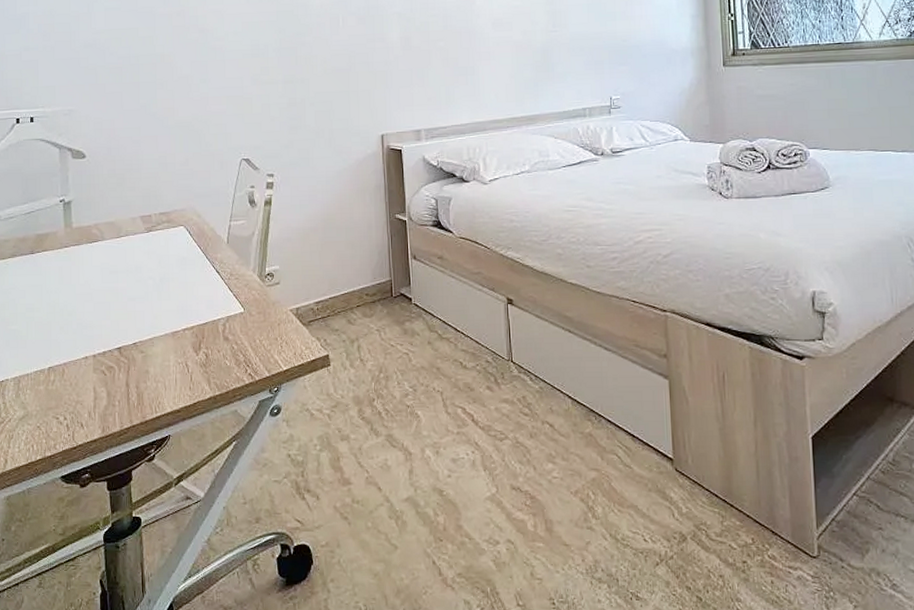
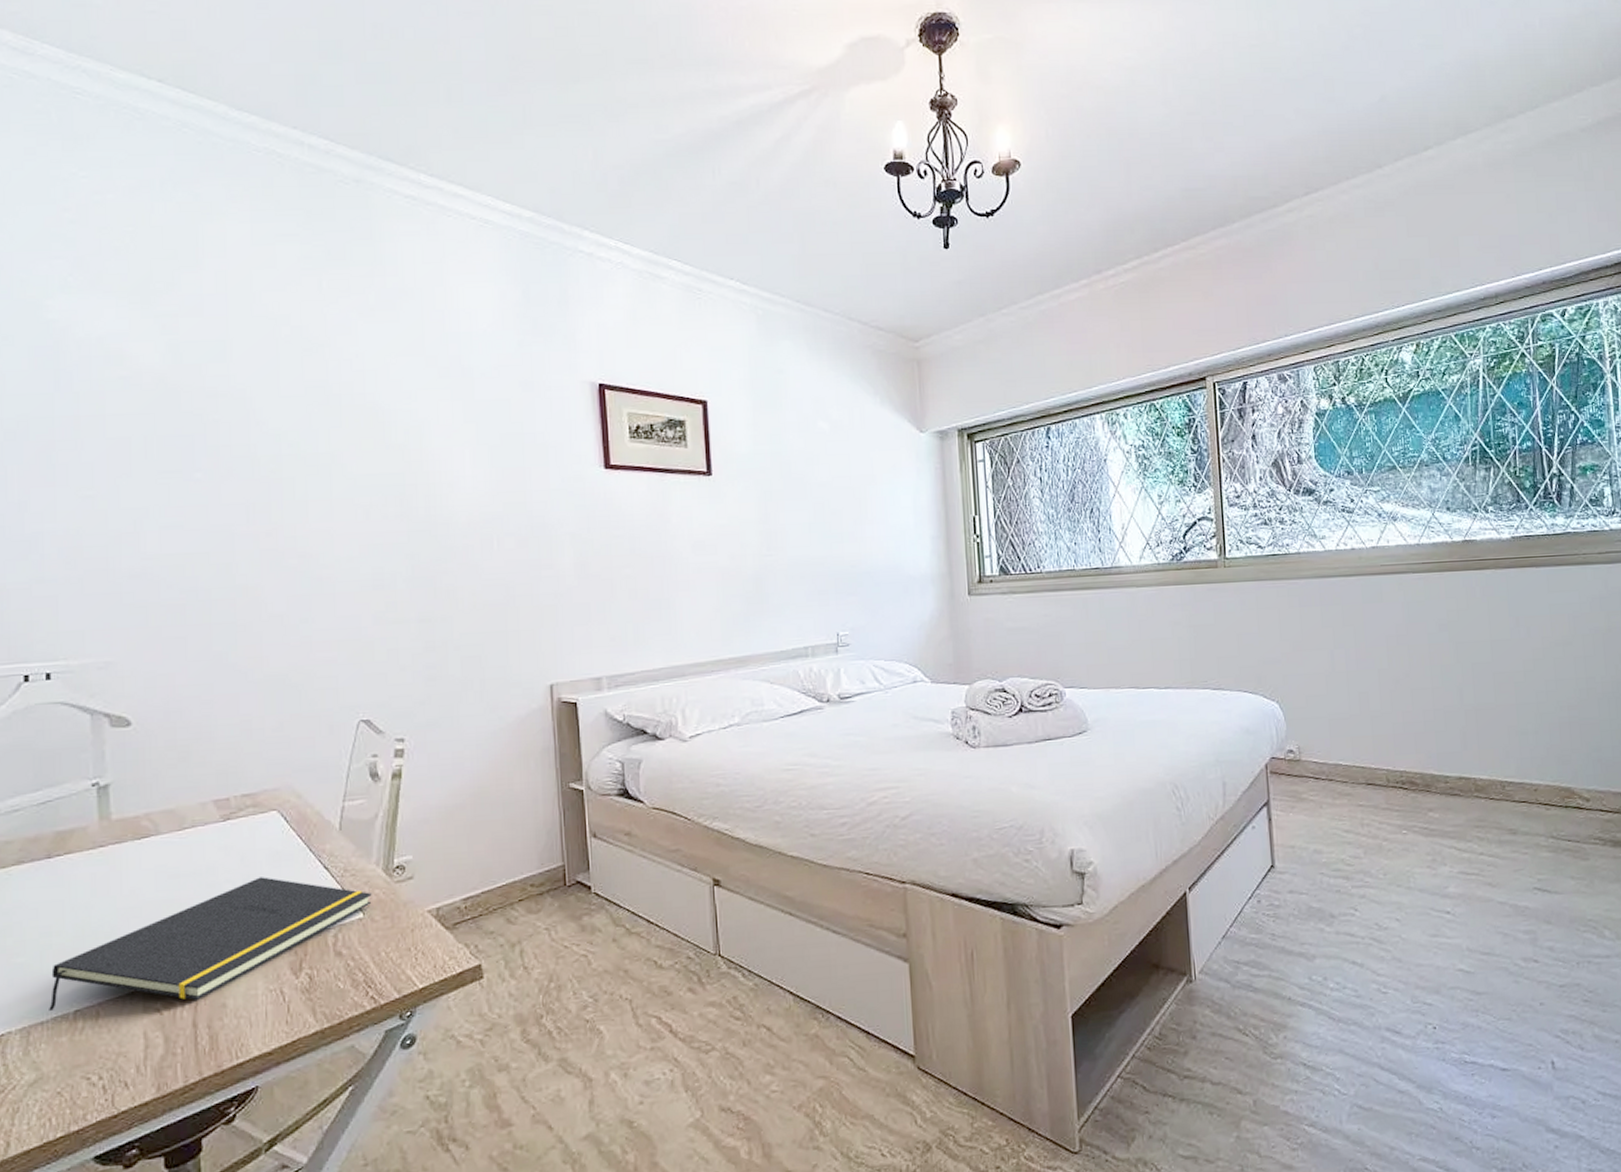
notepad: none [32,276,250,366] -> present [49,877,372,1011]

